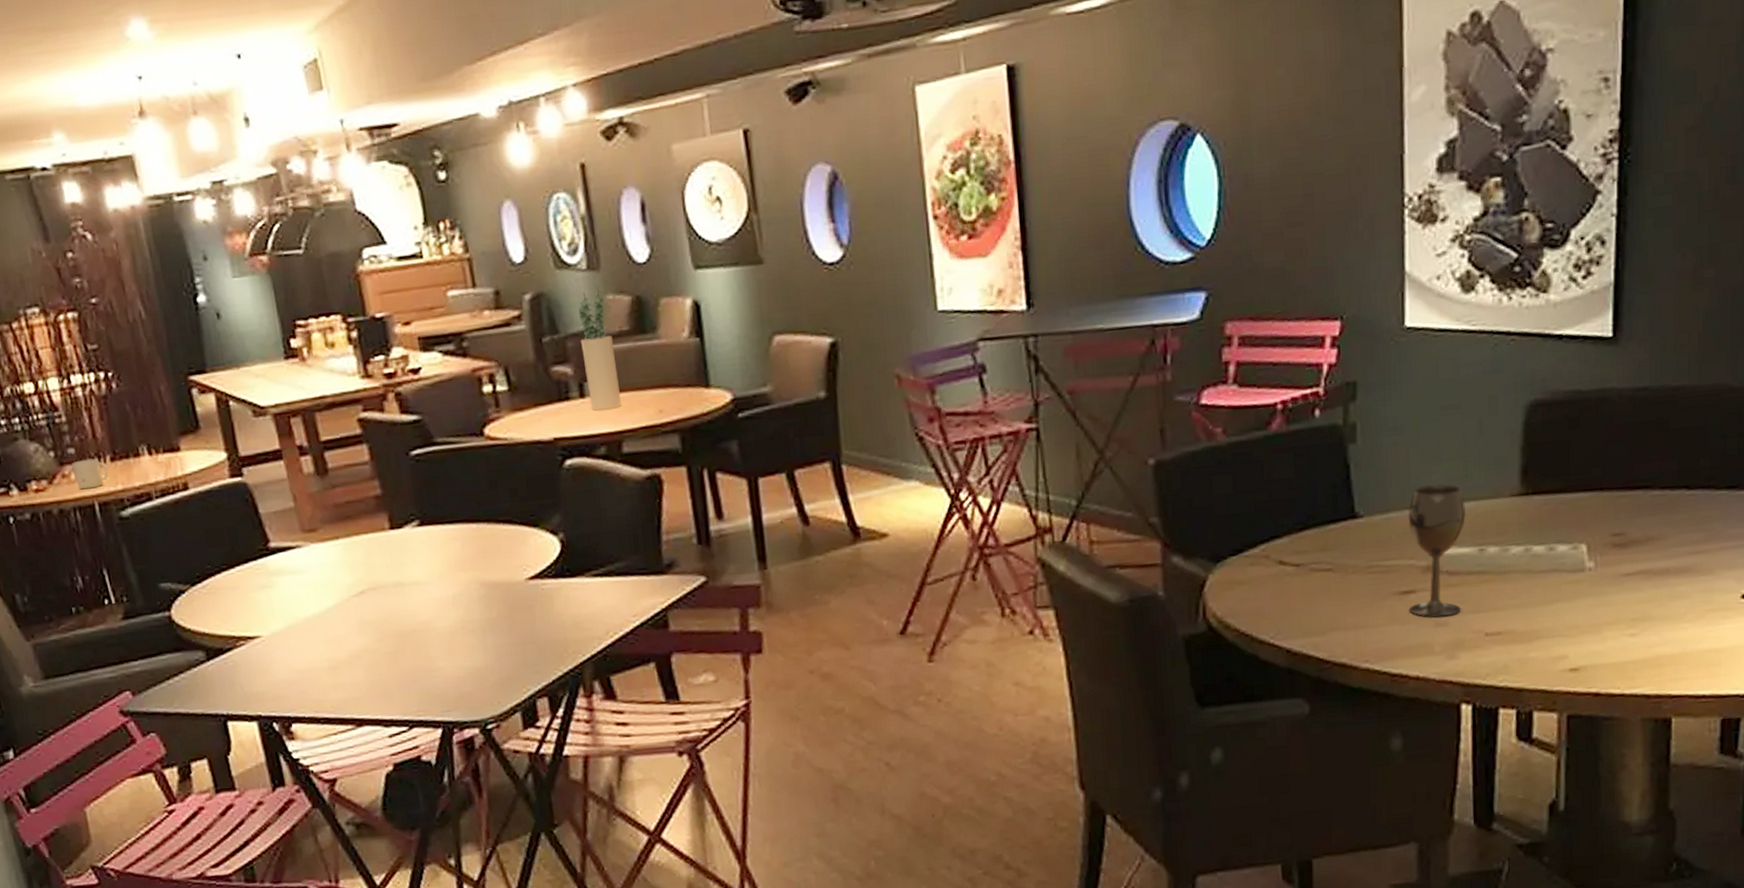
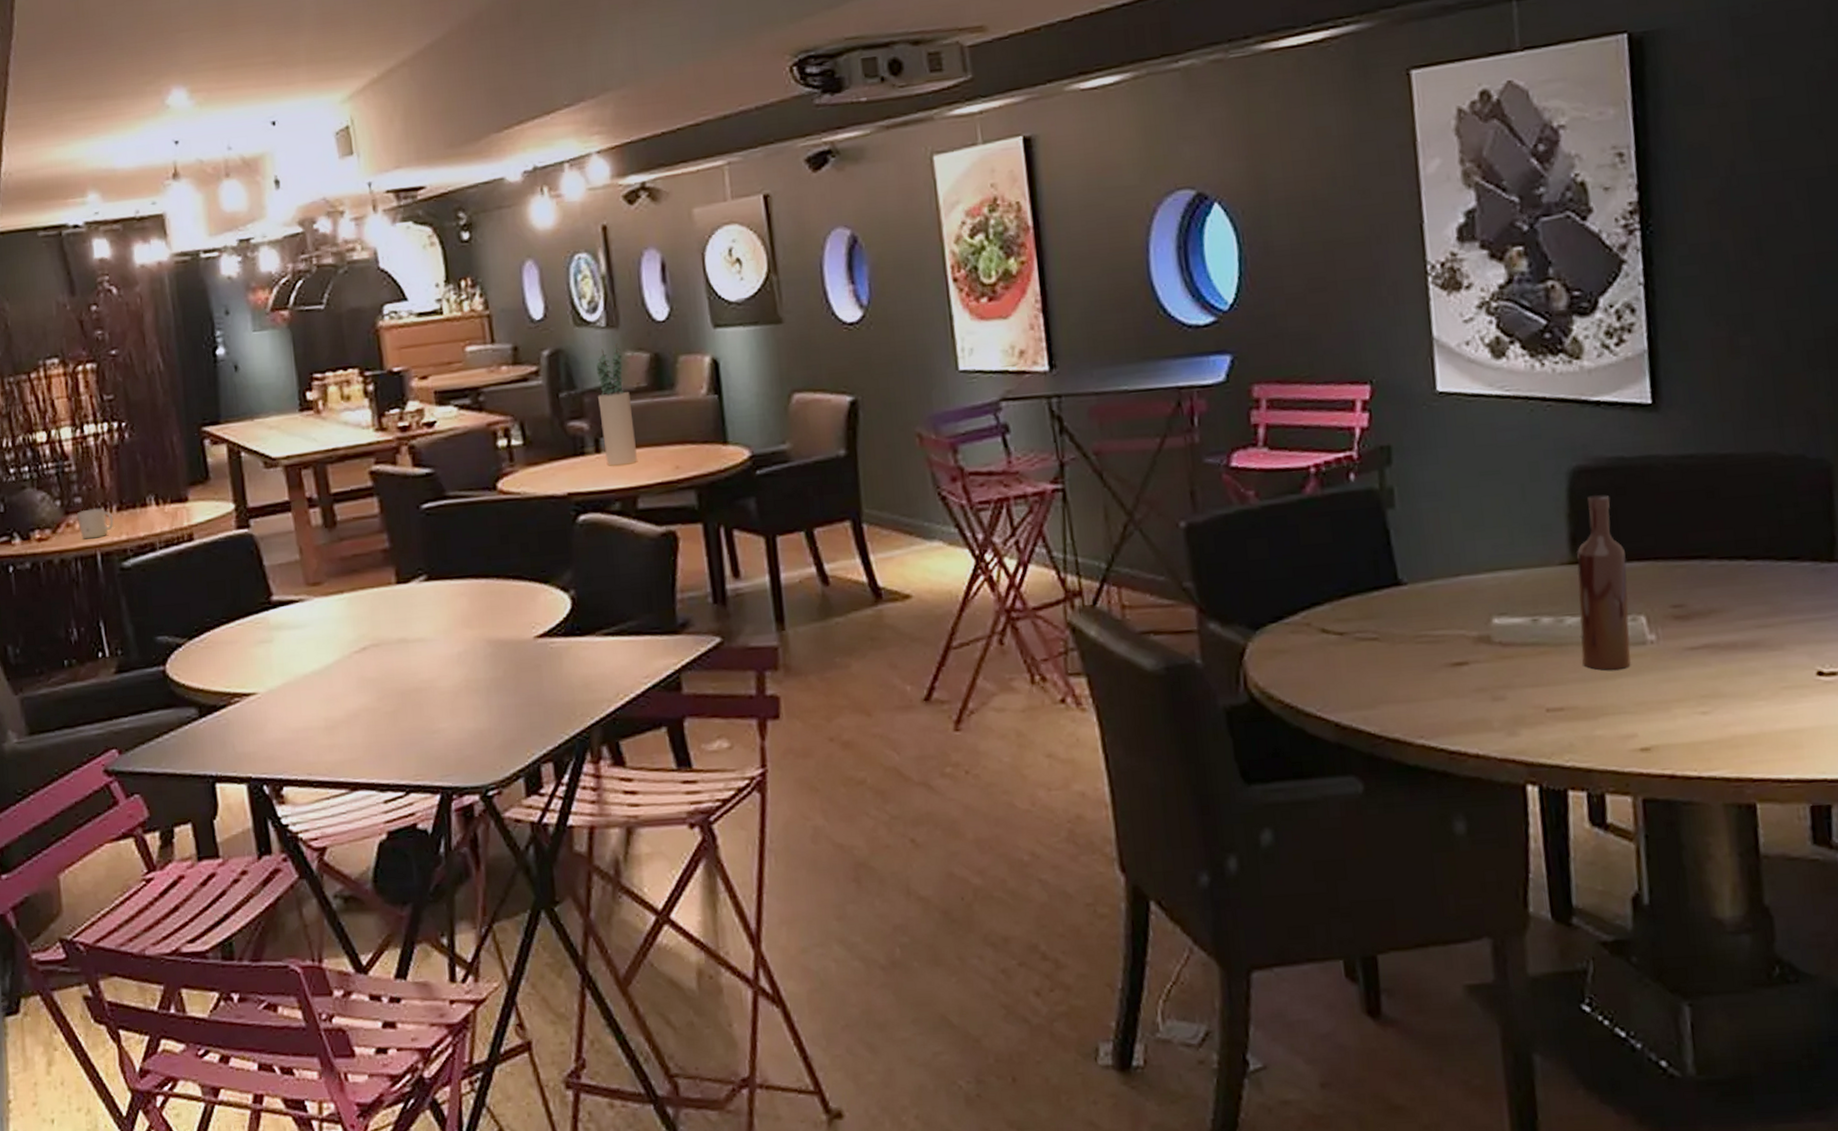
wine glass: present [1408,484,1466,618] -> none [1453,551,1518,691]
wine bottle: none [1523,428,1574,597] -> present [1577,495,1631,671]

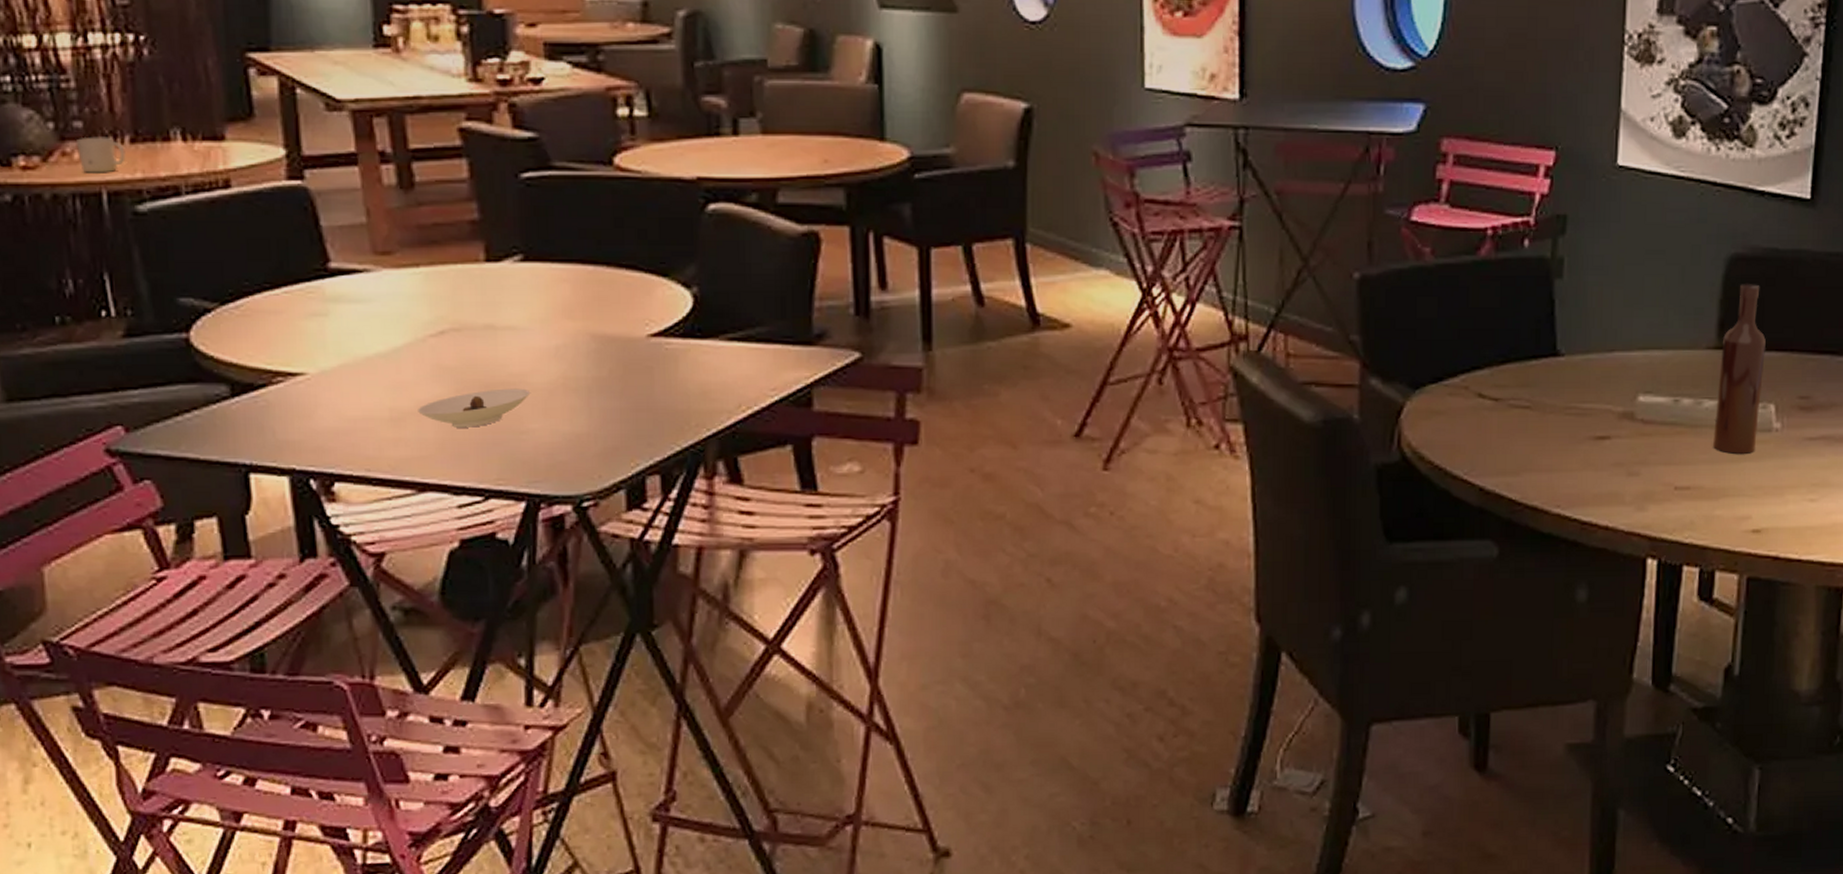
saucer: none [348,692,440,732] -> present [418,388,531,428]
vase: present [596,343,638,467] -> none [740,12,782,153]

